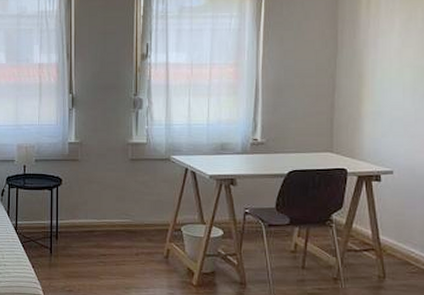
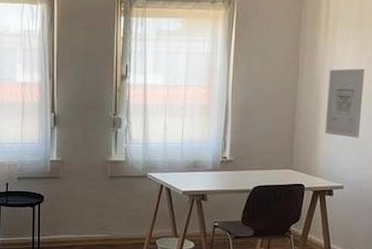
wall art: none [370,41,415,118] -> present [325,68,364,138]

